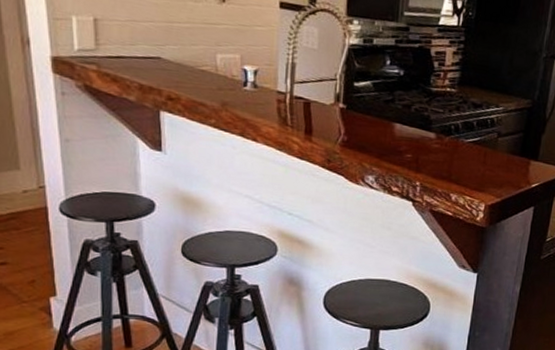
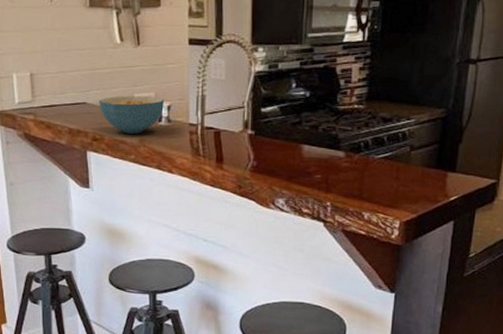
cereal bowl: none [175,54,250,97] -> present [98,96,164,134]

